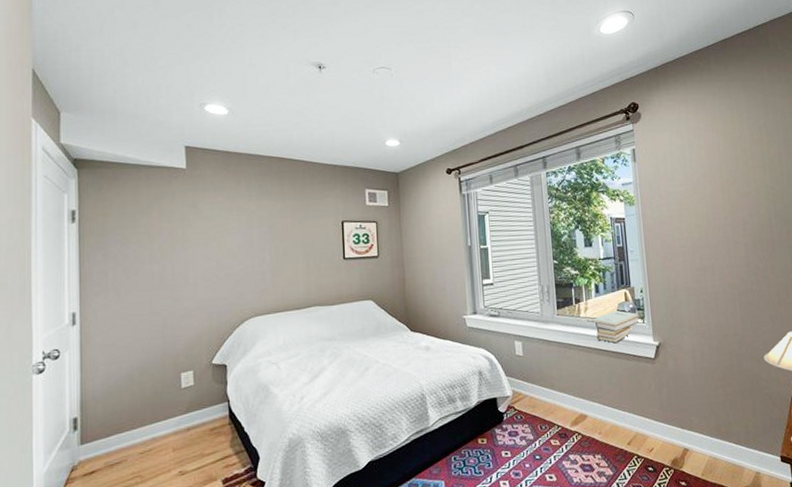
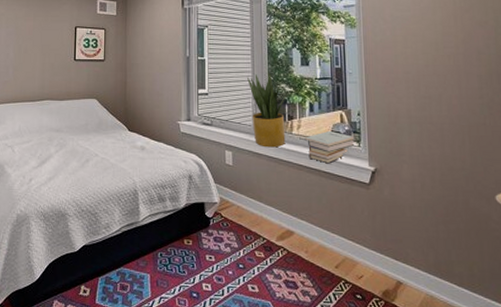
planter: none [531,255,574,334] -> present [246,71,288,148]

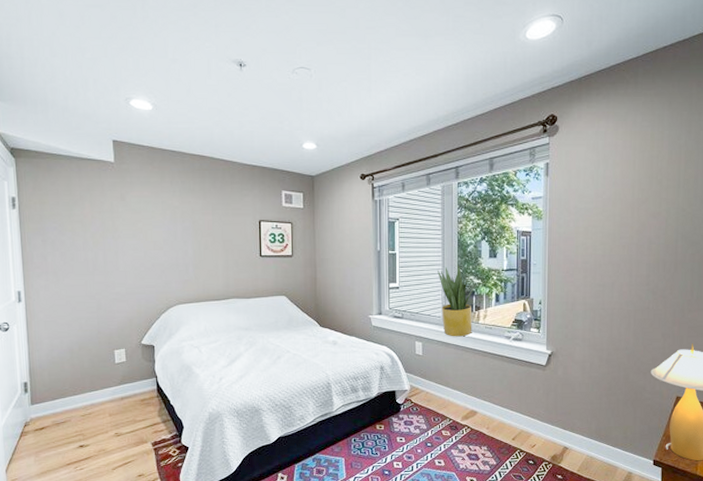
books: present [304,130,355,164] -> none [490,319,535,350]

